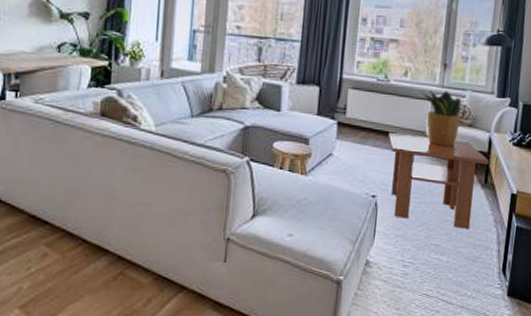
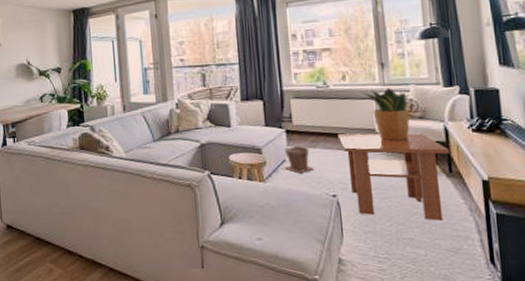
plant pot: none [328,140,359,169] -> present [284,146,314,173]

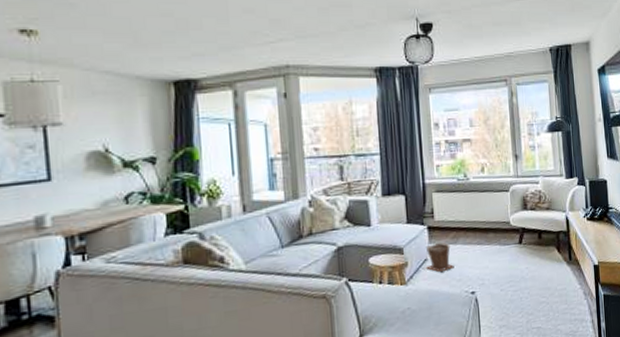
coffee table: present [337,133,450,221] -> none [476,224,570,309]
potted plant: present [363,87,413,142] -> none [499,179,541,233]

